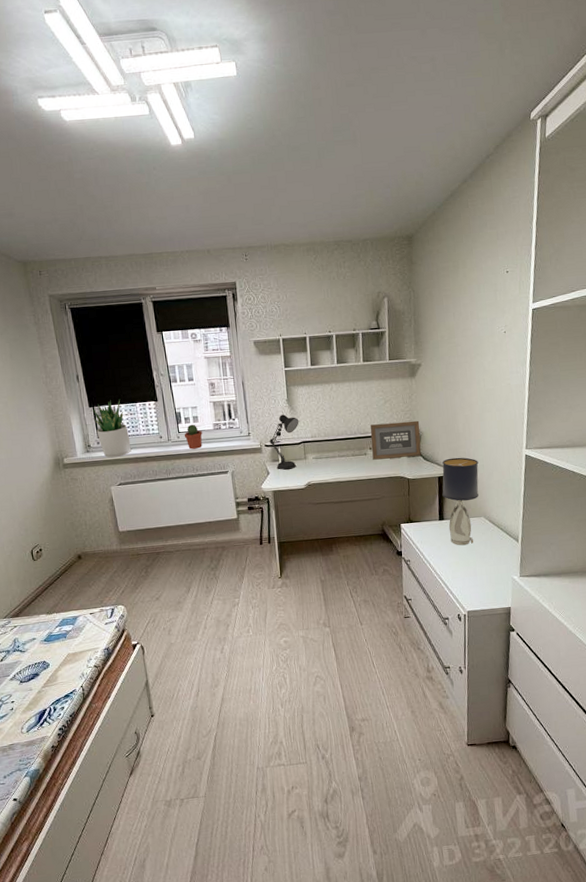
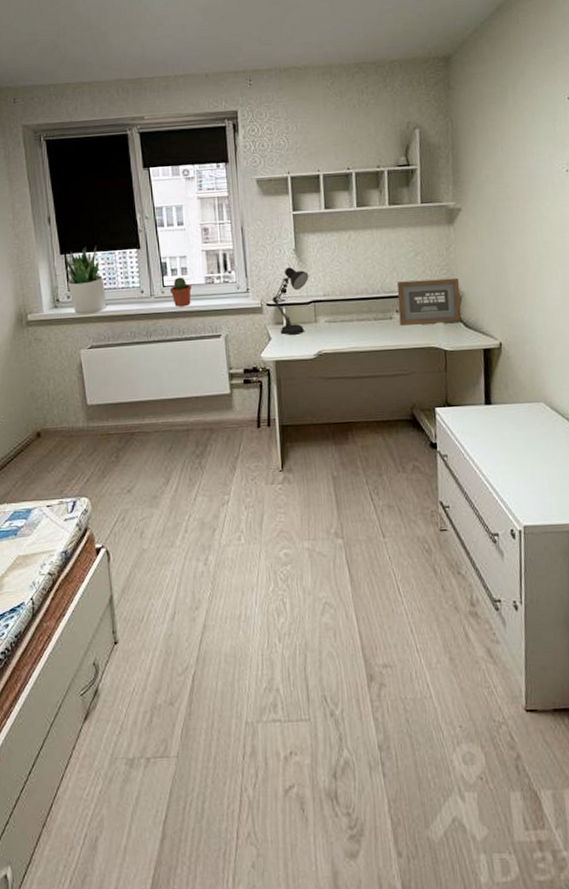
table lamp: present [442,457,479,546] -> none [489,325,536,439]

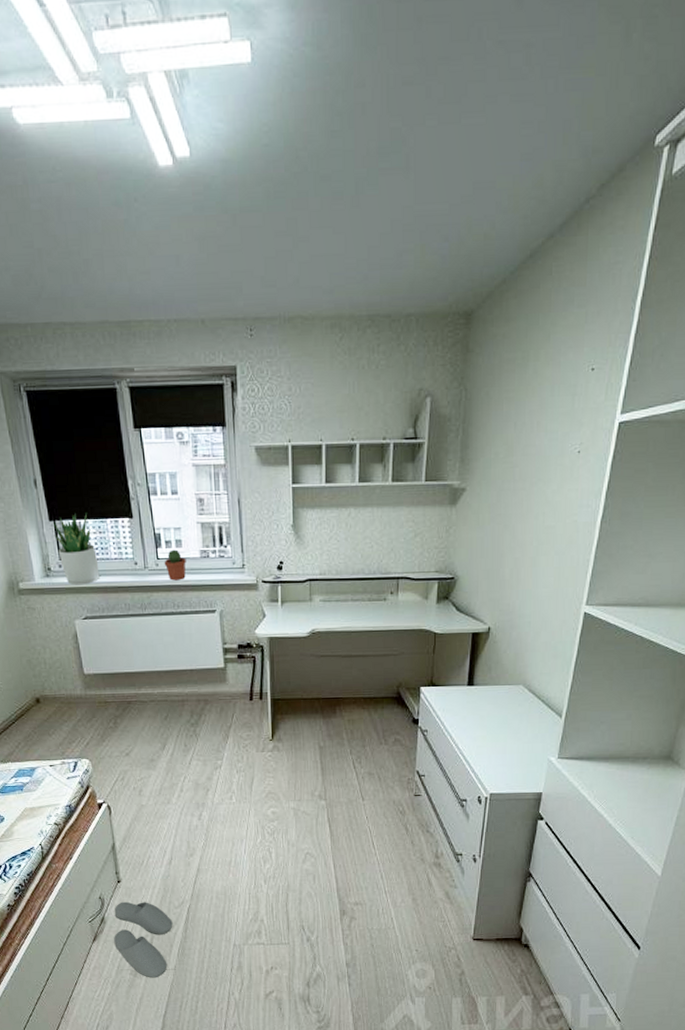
slippers: none [108,668,176,769] -> present [114,901,173,978]
desk lamp: present [272,267,309,335] -> none [268,544,306,613]
picture frame: present [396,277,462,326] -> none [393,561,456,607]

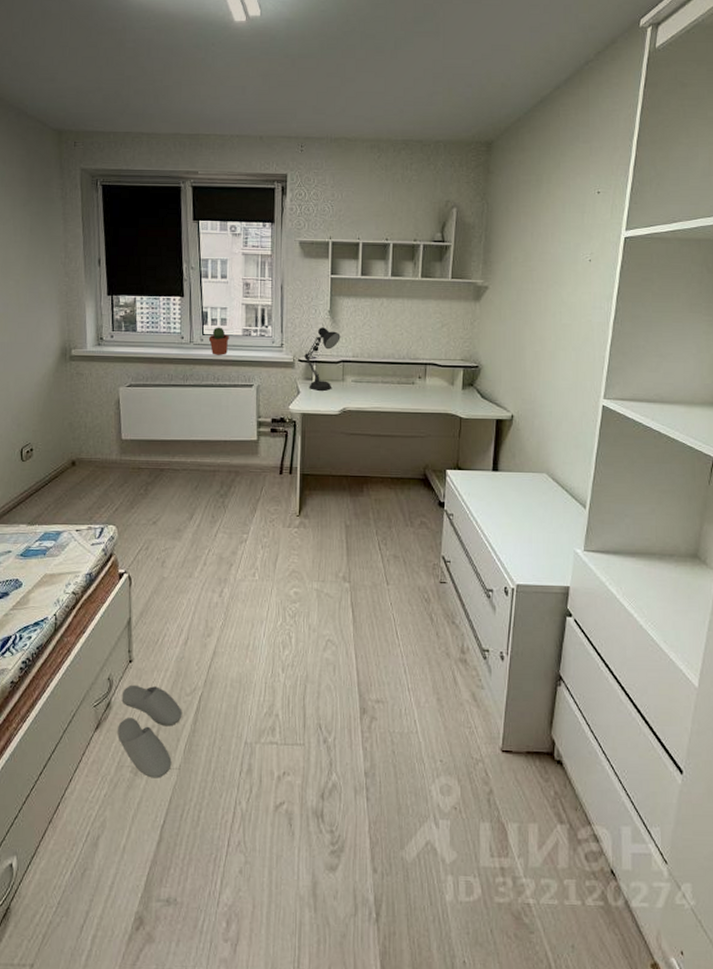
planter: present [54,513,100,586] -> none [110,290,148,355]
desk lamp: none [268,544,306,613] -> present [304,327,341,391]

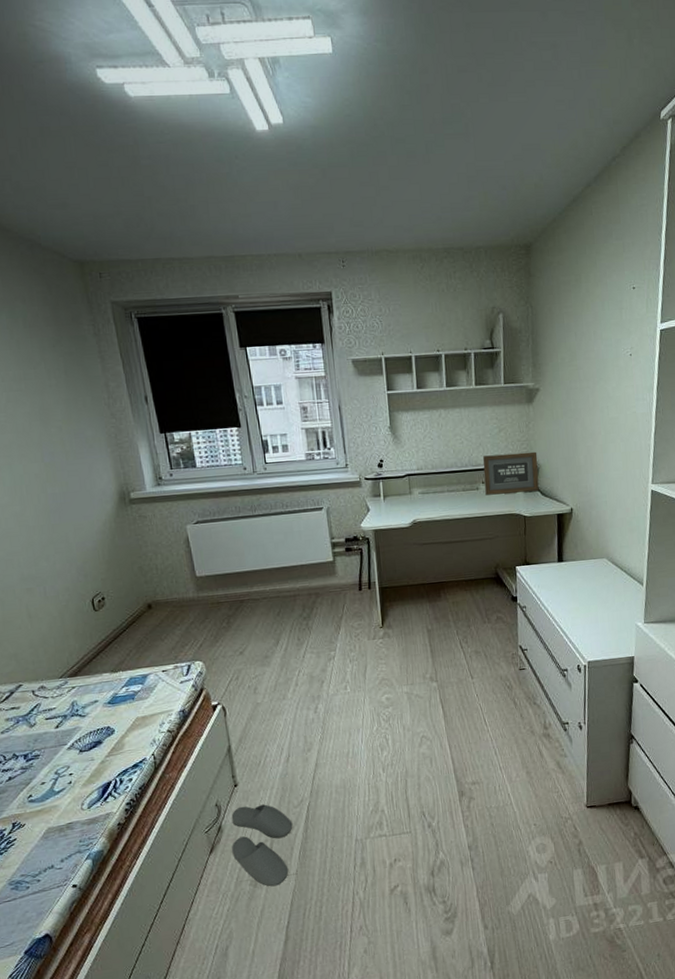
succulent plant: present [208,327,229,355] -> none [271,454,293,483]
desk lamp: present [304,327,341,391] -> none [370,444,404,507]
picture frame: none [421,350,480,393] -> present [482,451,539,495]

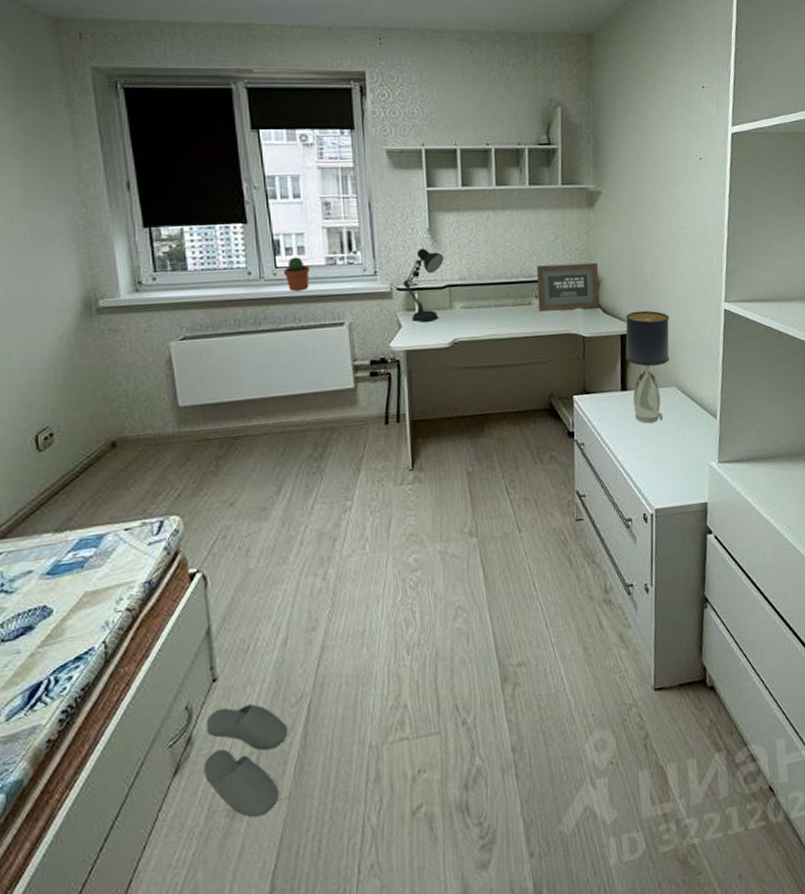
succulent plant: none [271,454,293,483] -> present [283,257,310,292]
desk lamp: none [370,444,404,507] -> present [403,248,444,323]
table lamp: none [561,492,601,590] -> present [625,310,670,424]

